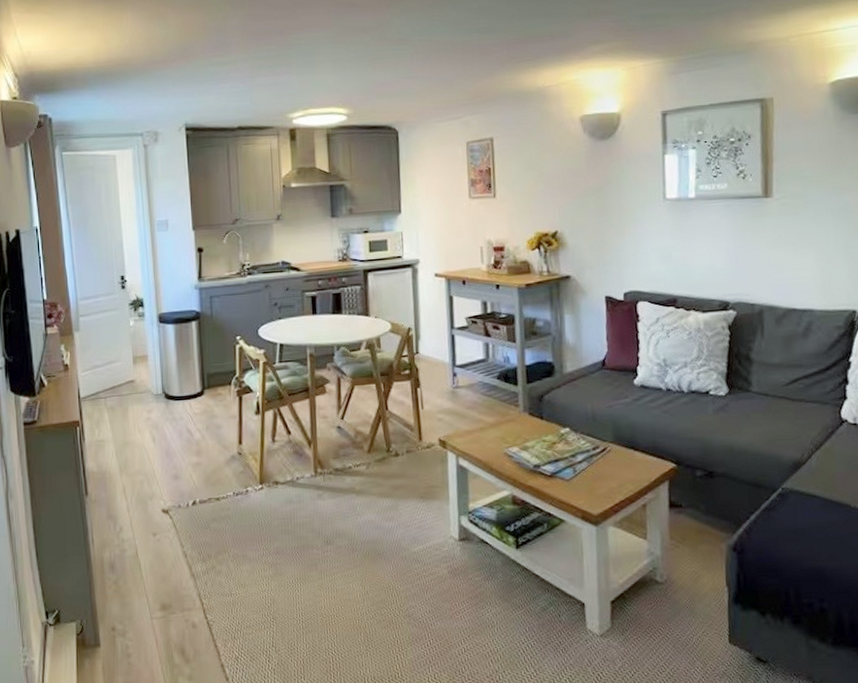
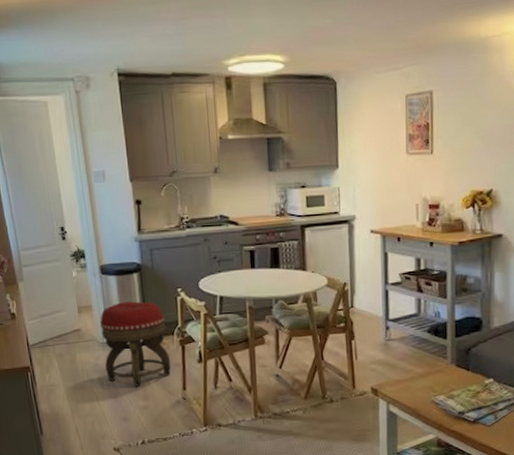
footstool: none [155,350,227,442] -> present [100,301,171,387]

